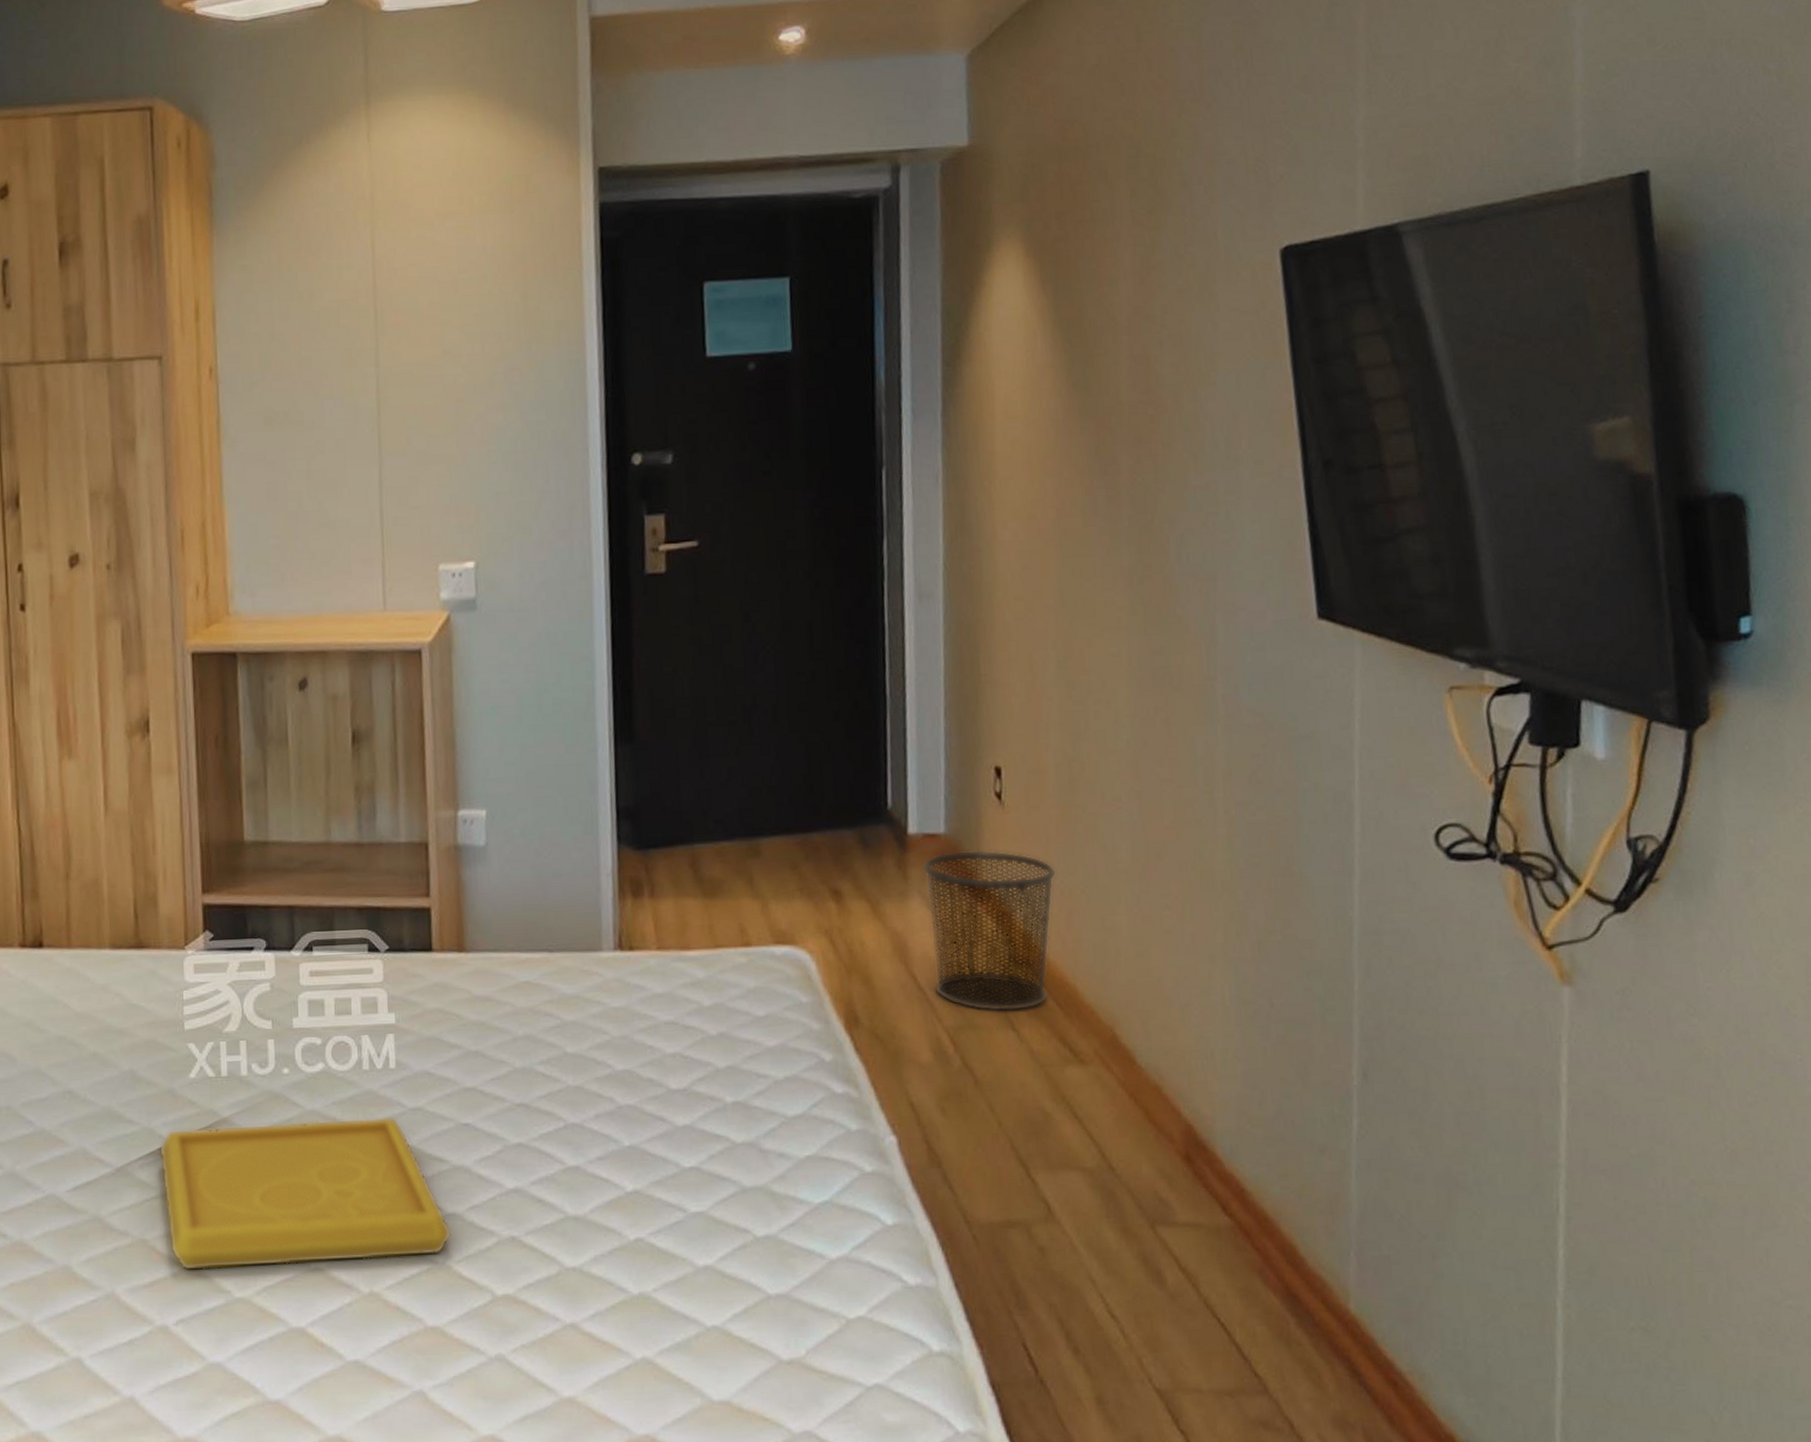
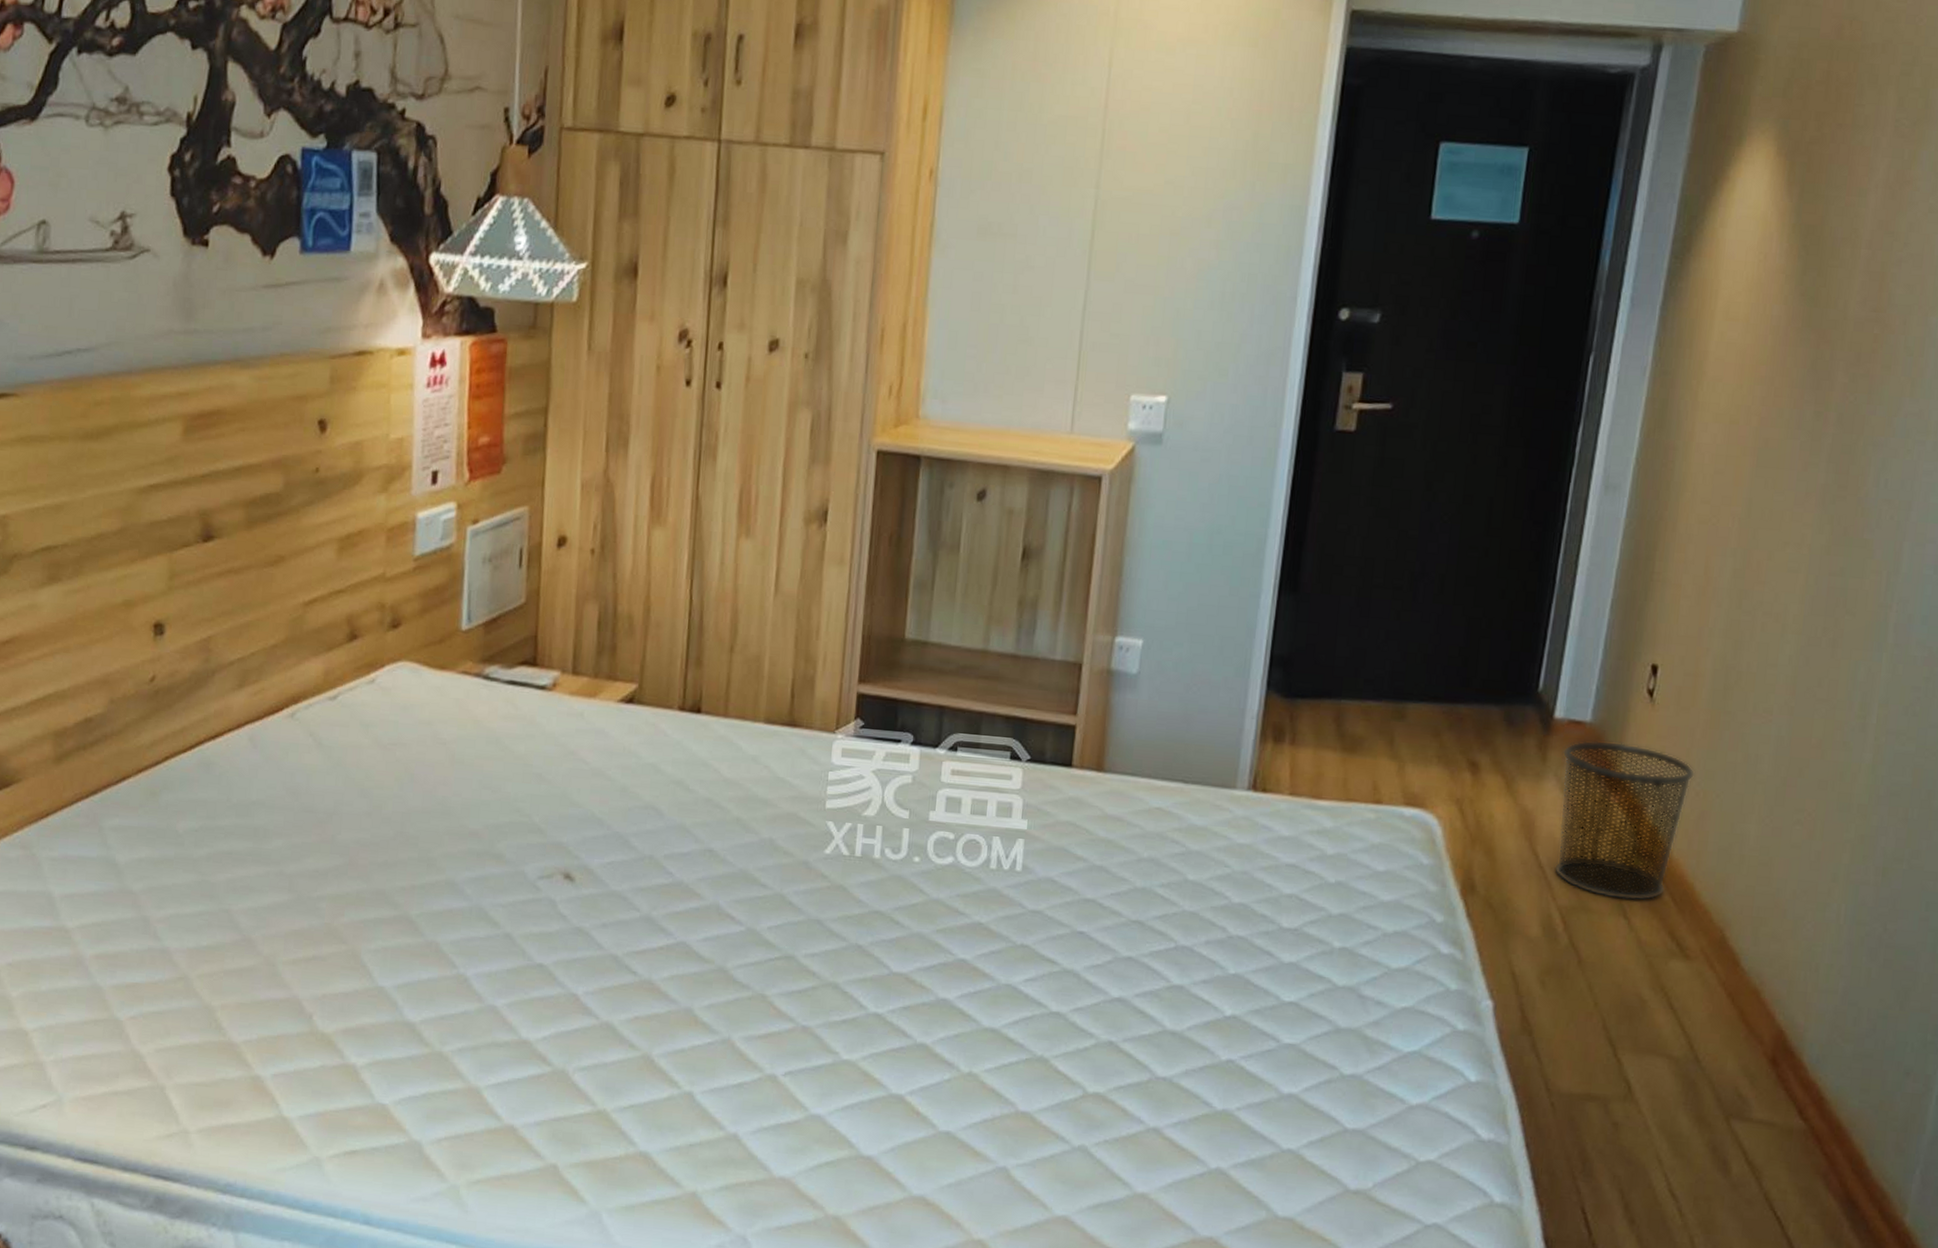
serving tray: present [159,1116,452,1271] -> none [787,898,1053,1048]

